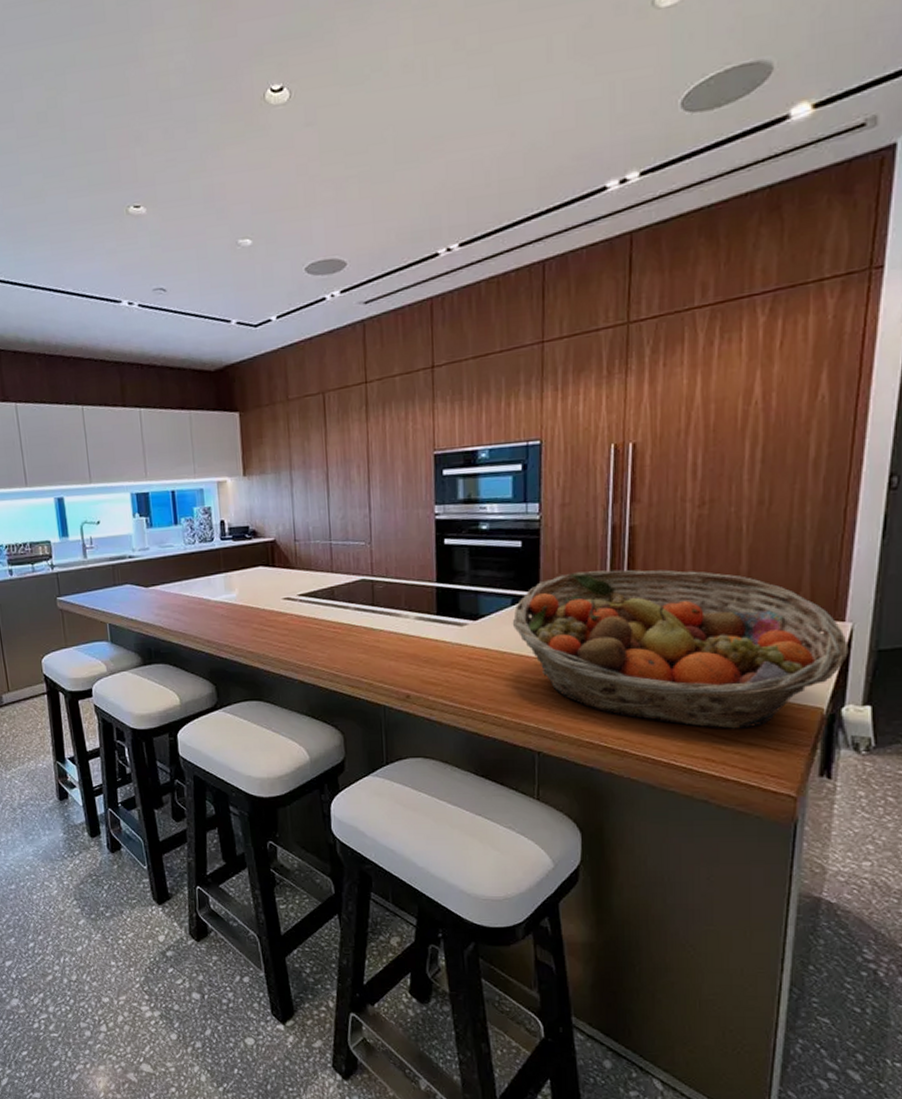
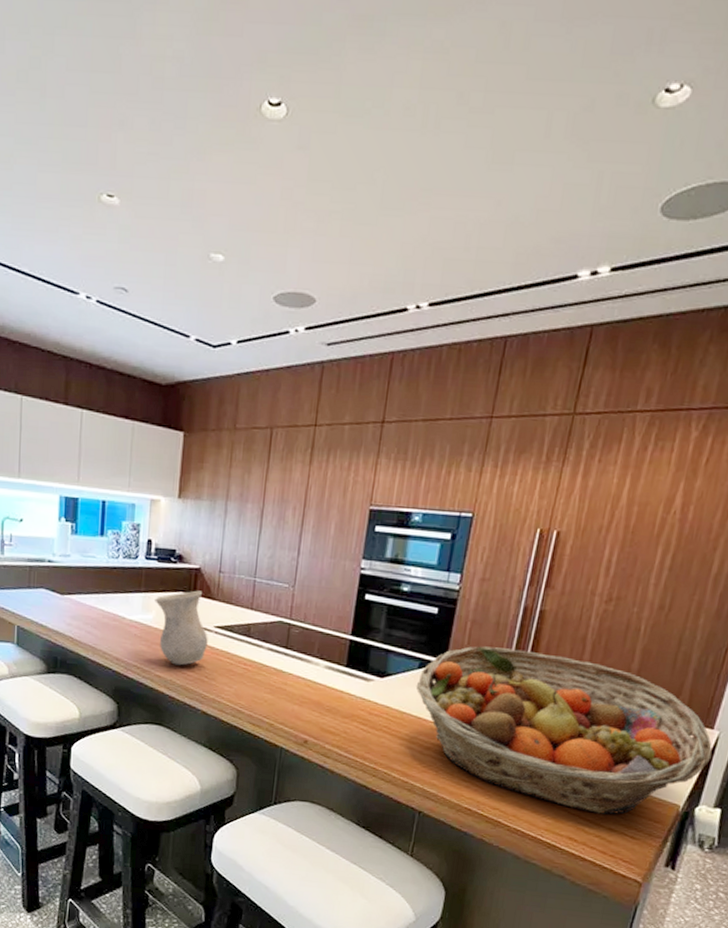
vase: none [236,562,294,639] -> present [155,590,208,666]

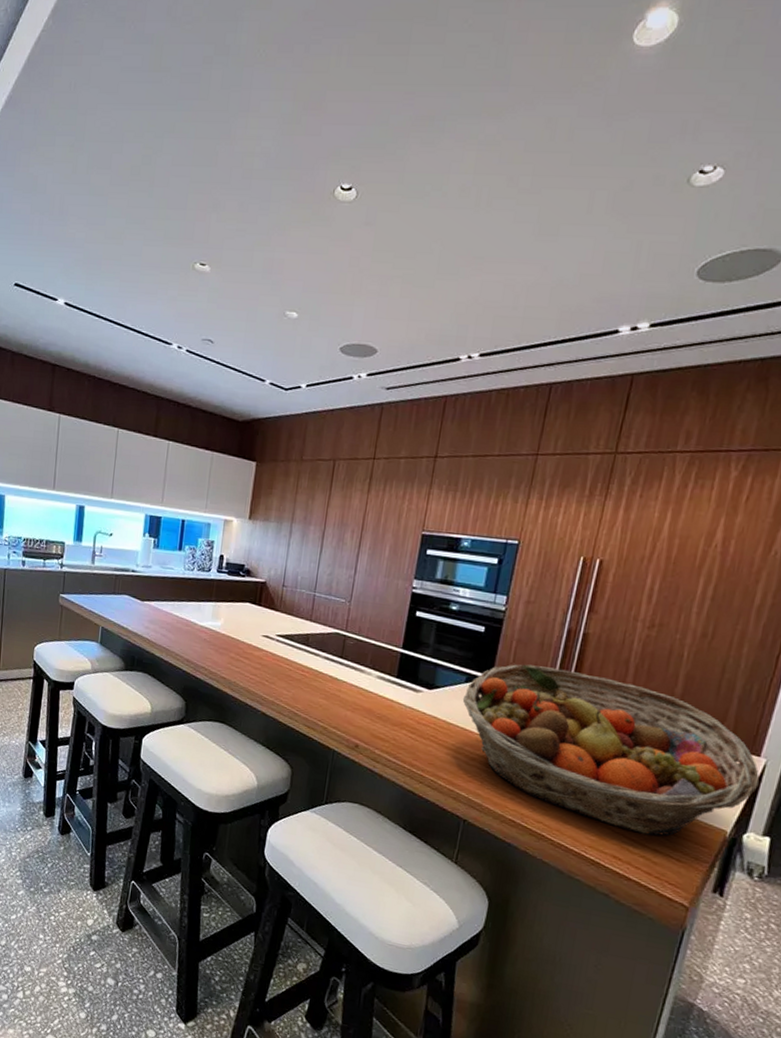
vase: present [155,590,208,666] -> none [224,602,270,669]

